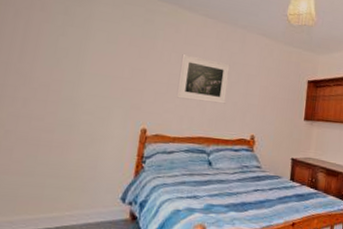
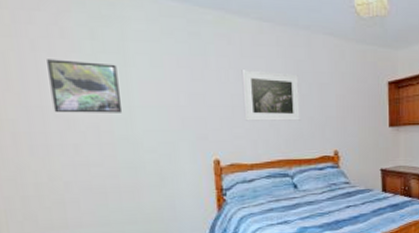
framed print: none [16,25,79,77] -> present [47,59,123,113]

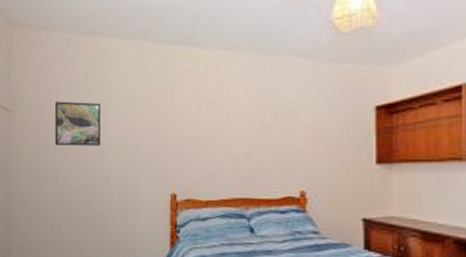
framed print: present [241,70,301,121] -> none [203,101,263,154]

